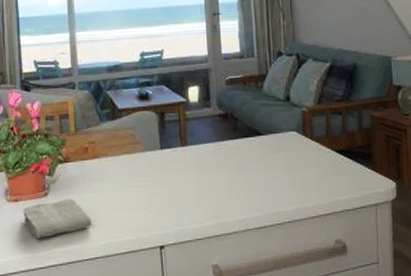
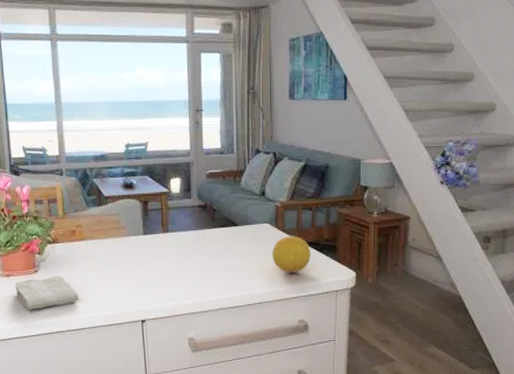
fruit: none [301,142,344,186] -> present [272,235,311,273]

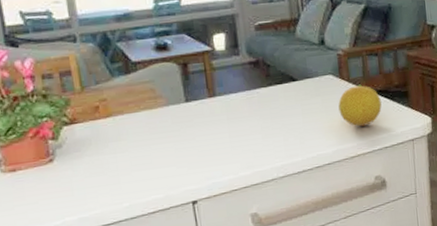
washcloth: present [15,276,79,310] -> none [23,162,111,209]

